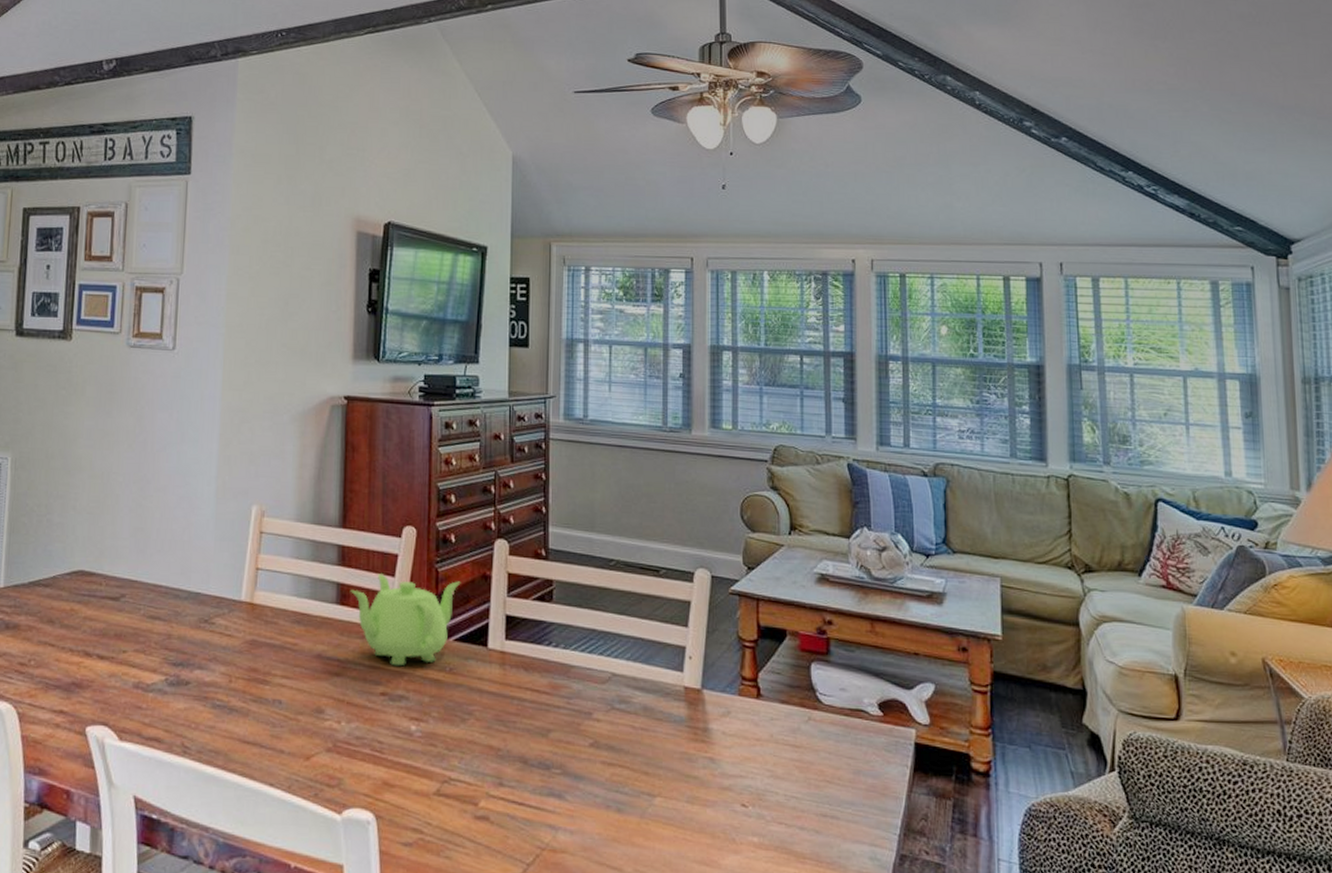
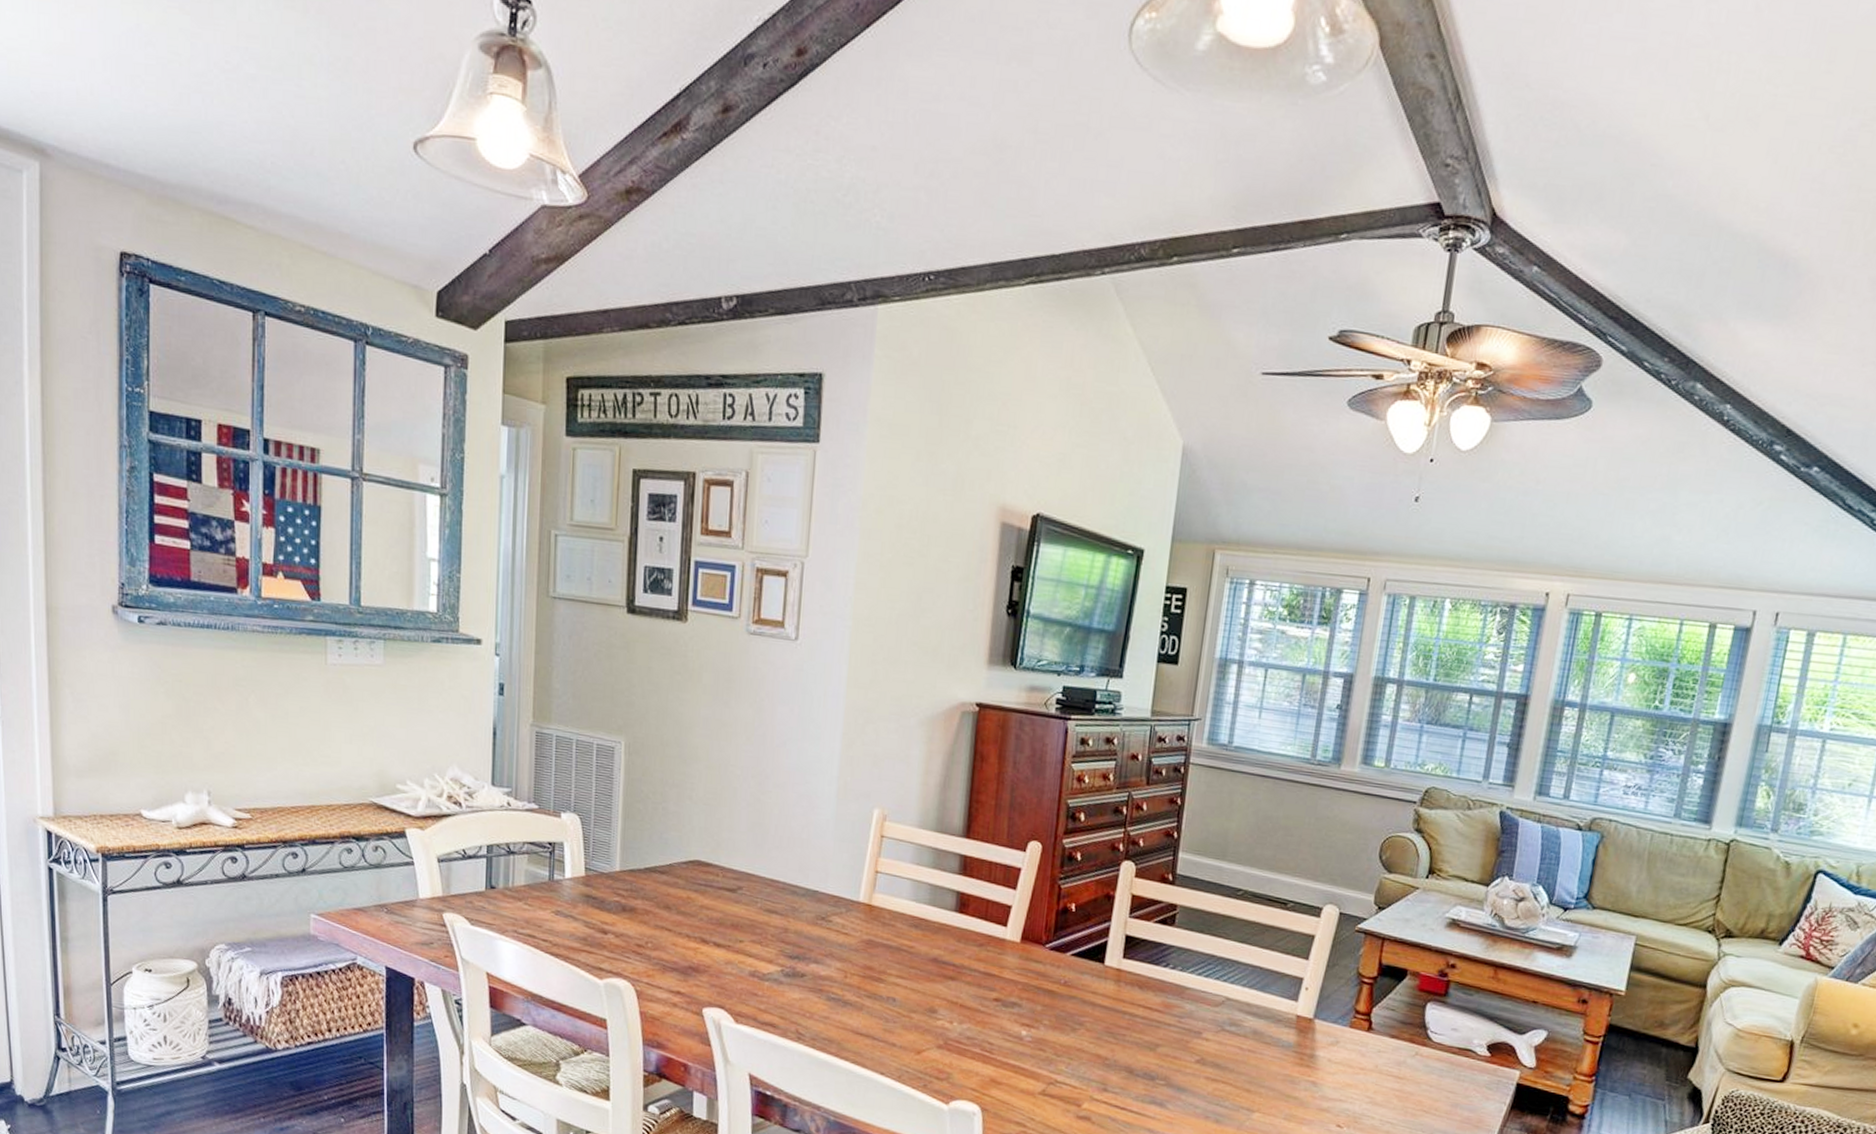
teapot: present [349,574,461,666] -> none [969,886,1083,976]

